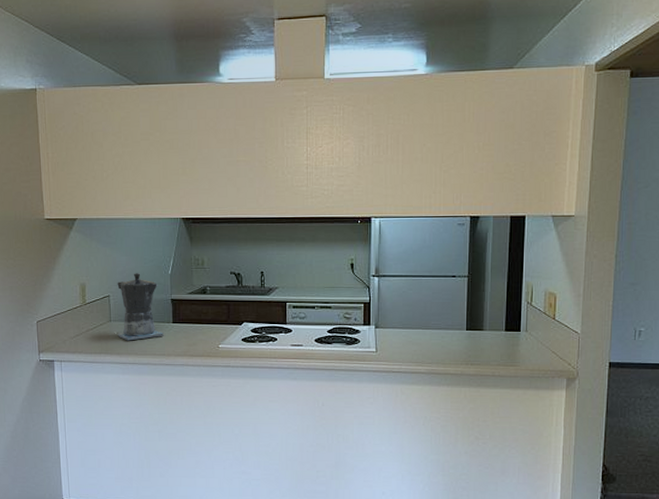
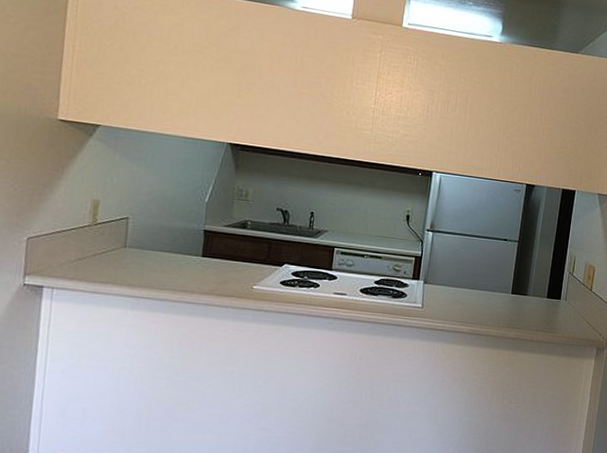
coffee maker: present [117,273,164,341] -> none [132,196,191,272]

